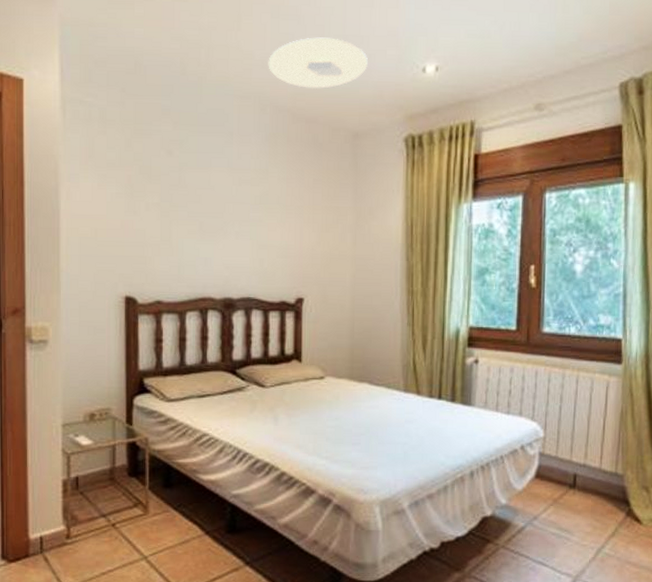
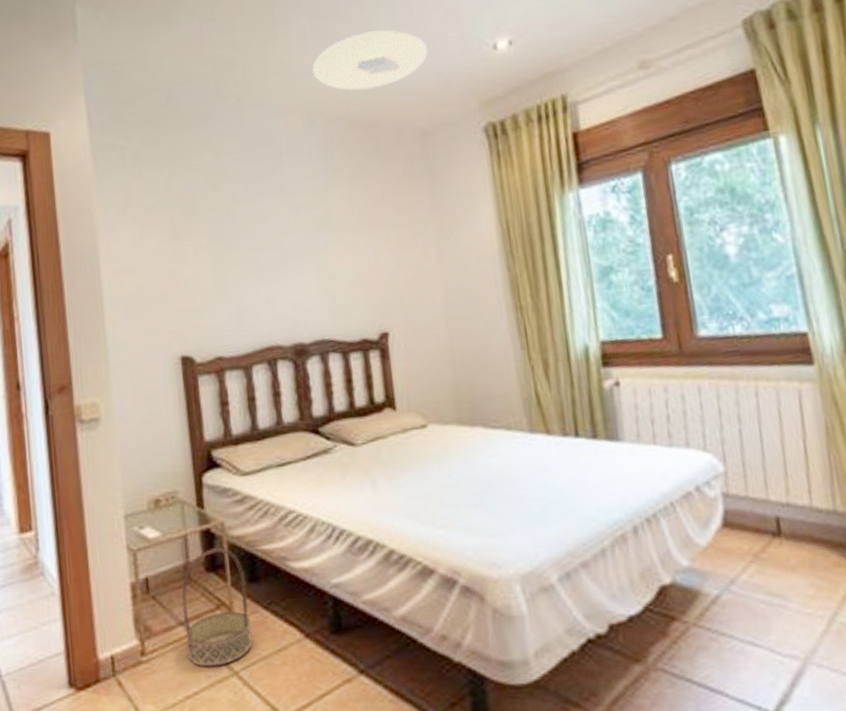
basket: none [105,457,162,551] -> present [181,547,252,668]

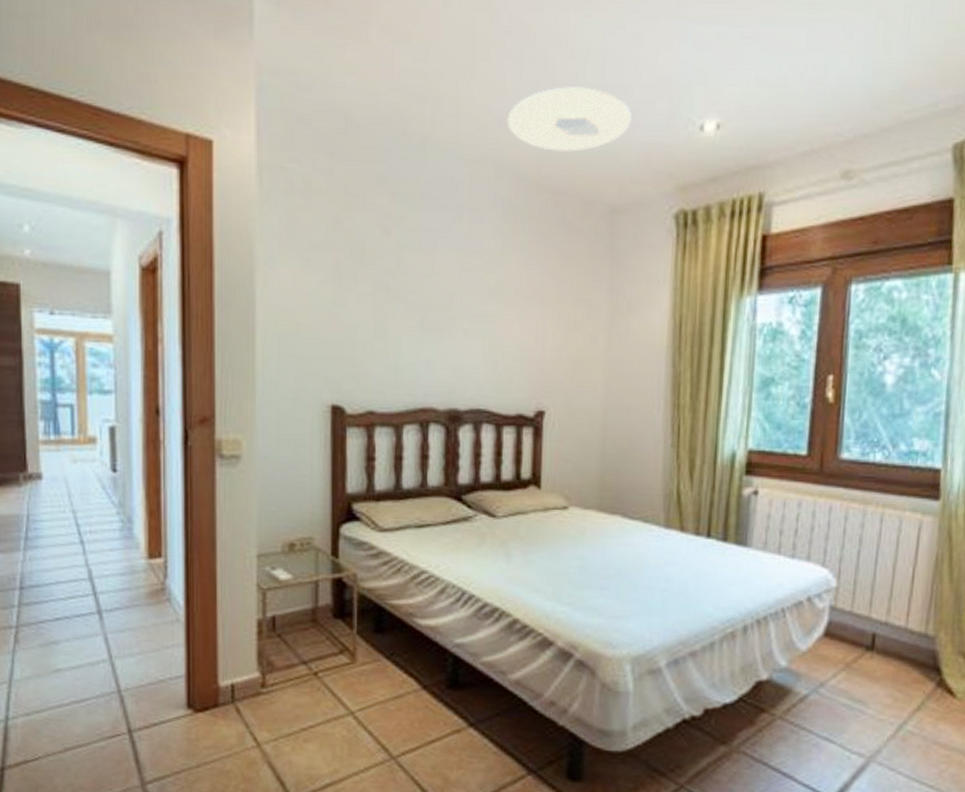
basket: present [181,547,252,668] -> none [306,596,372,705]

